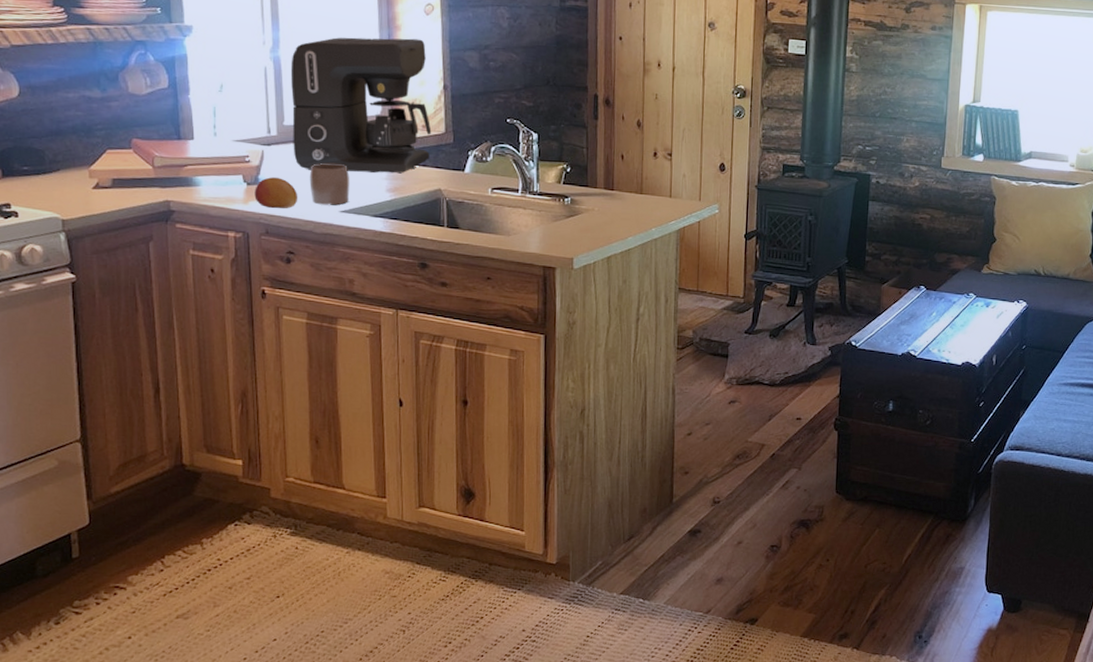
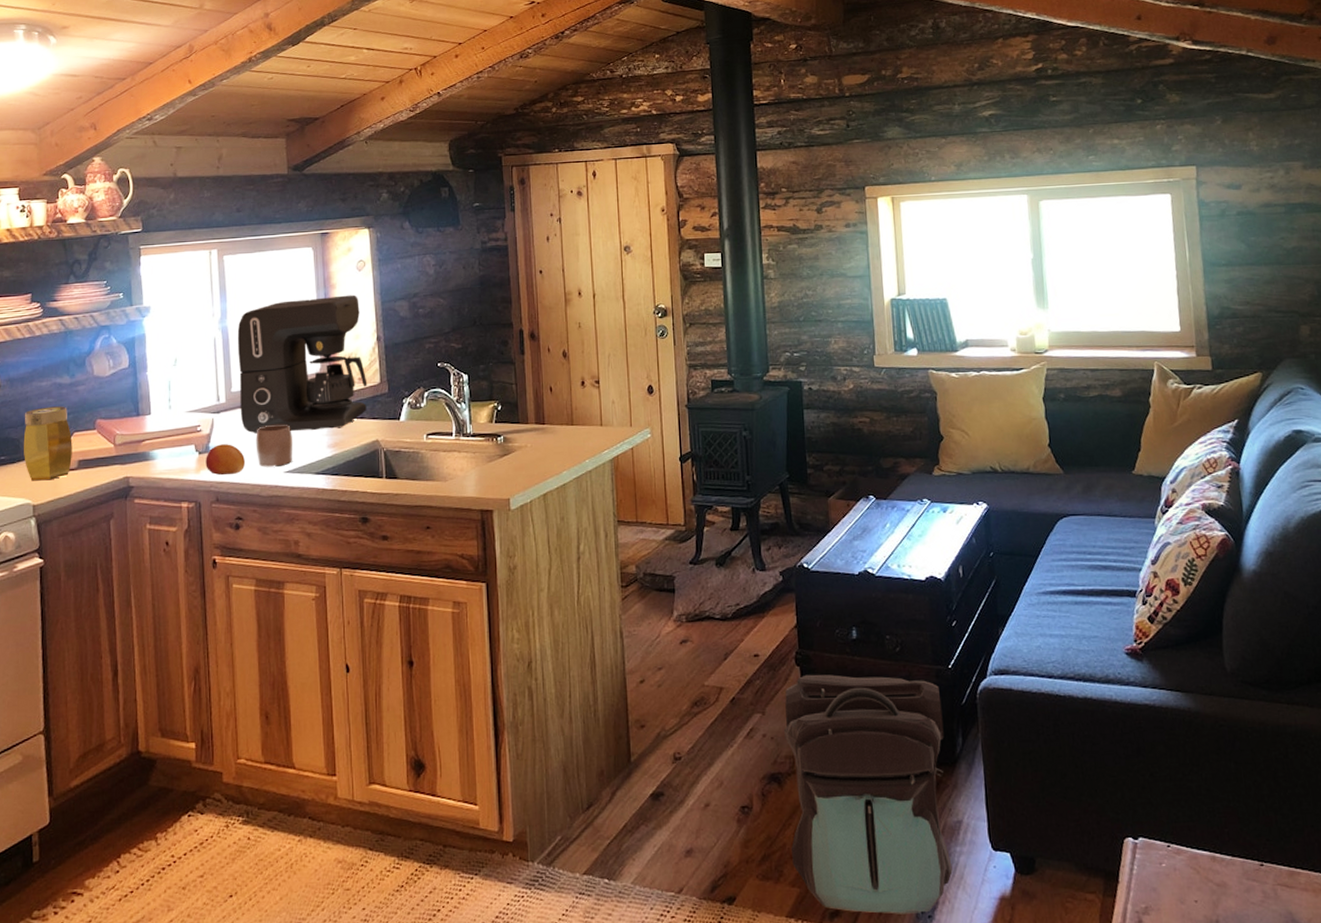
jar: none [48,119,105,196] -> present [23,406,73,481]
backpack: none [811,438,961,639] -> present [784,674,953,914]

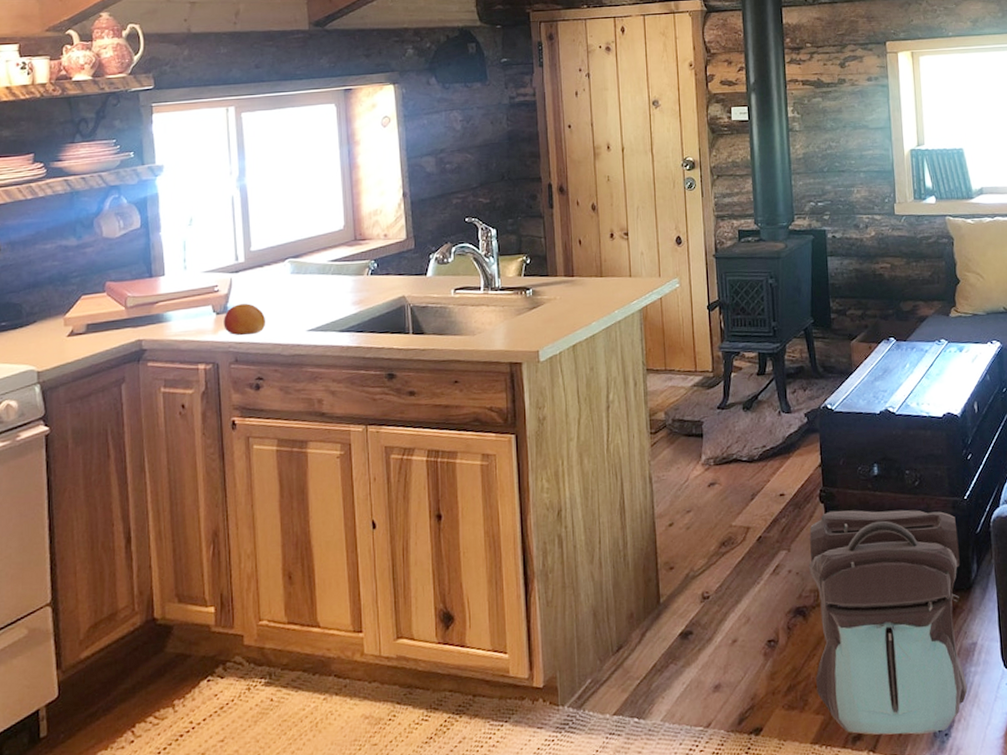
jar: present [23,406,73,481] -> none [26,269,80,347]
coffee maker: present [237,295,367,434] -> none [256,151,393,293]
mug: present [256,424,293,467] -> none [277,282,316,326]

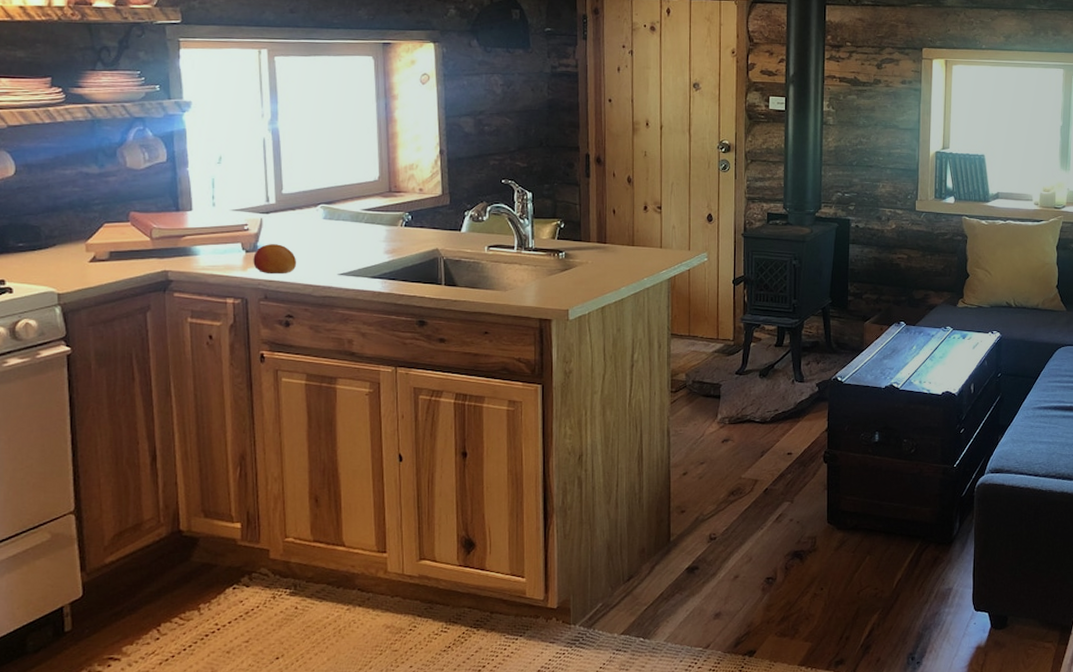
backpack: present [809,509,968,735] -> none [807,470,945,661]

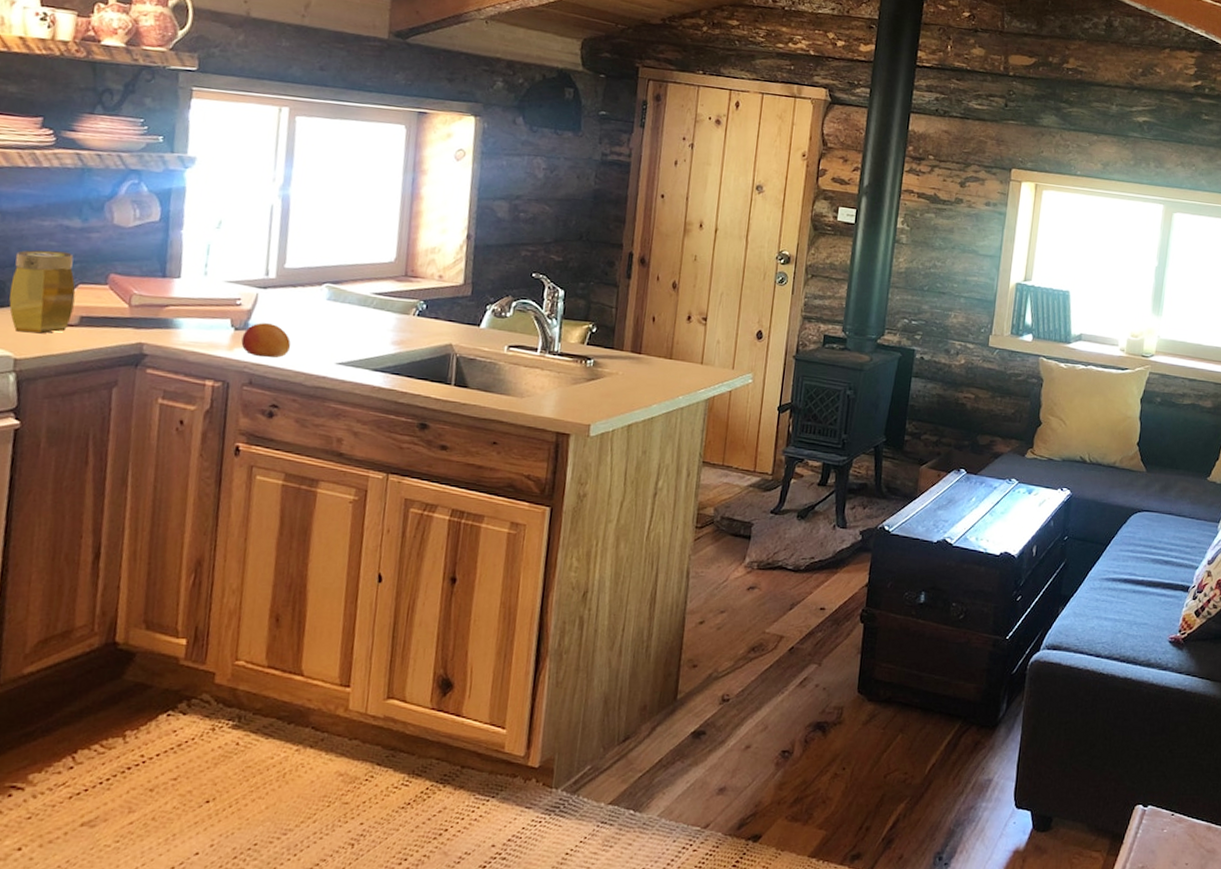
jar: none [44,196,103,270] -> present [9,249,76,334]

